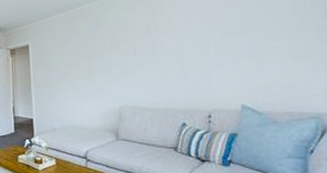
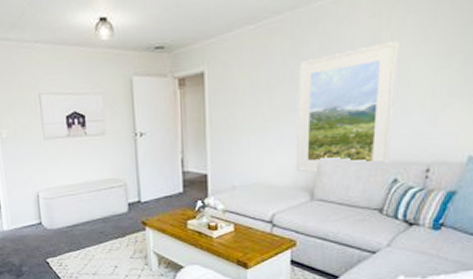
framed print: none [98,22,176,118] -> present [297,41,399,173]

